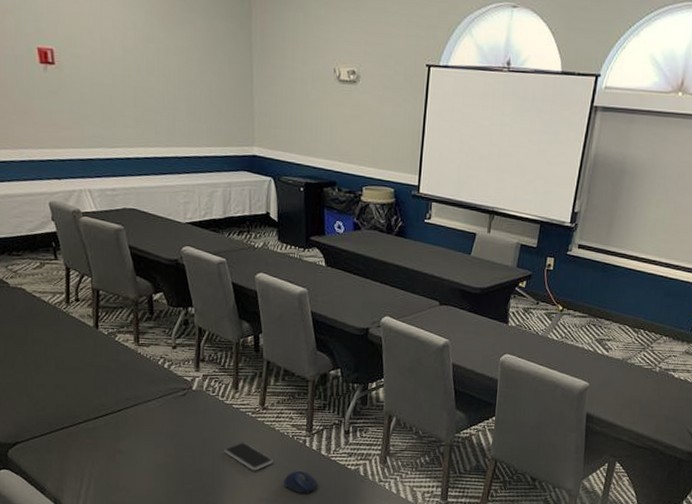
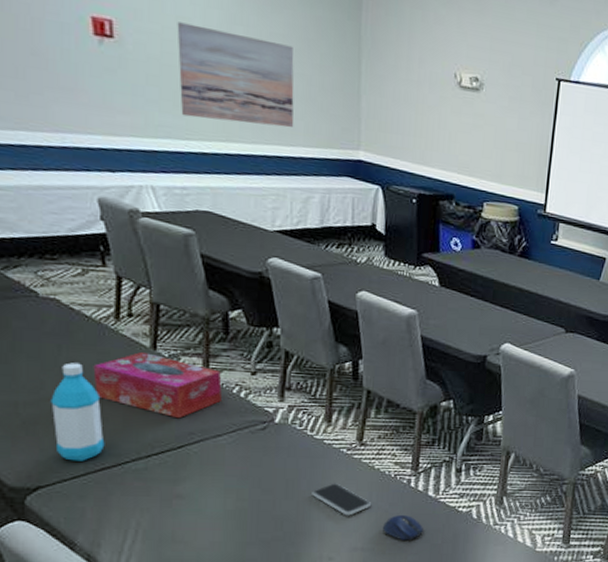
water bottle: none [22,341,63,422] -> present [50,362,105,461]
tissue box: none [52,330,150,387] -> present [93,351,222,419]
wall art: none [102,45,199,131] -> present [177,22,294,128]

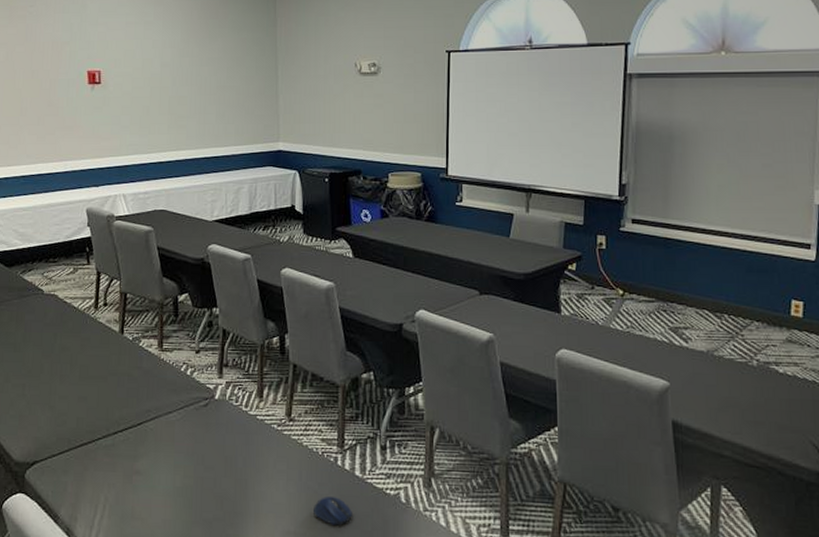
water bottle: present [50,362,105,461] -> none [47,349,84,438]
tissue box: present [93,351,222,419] -> none [78,336,173,397]
wall art: present [177,22,294,128] -> none [143,63,227,135]
smartphone: present [312,483,371,516] -> none [247,460,301,496]

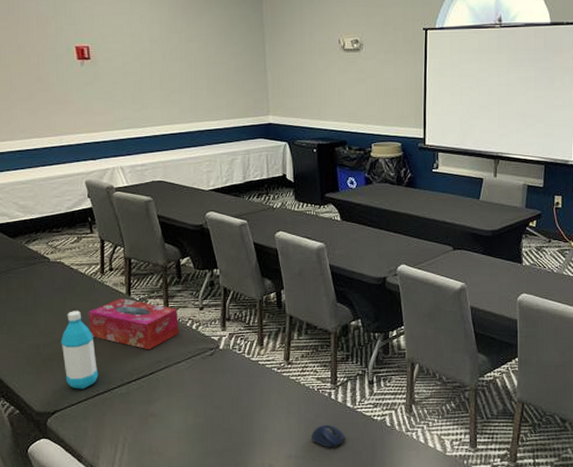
water bottle: none [47,349,84,438] -> present [61,311,99,389]
tissue box: none [78,336,173,397] -> present [88,297,179,350]

